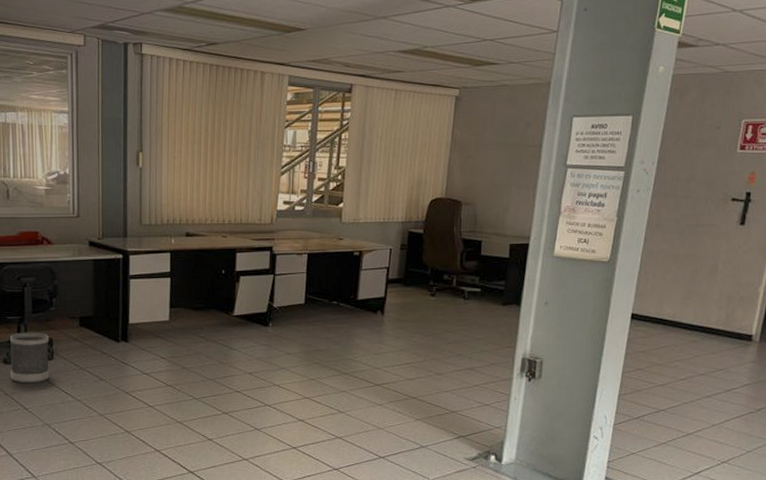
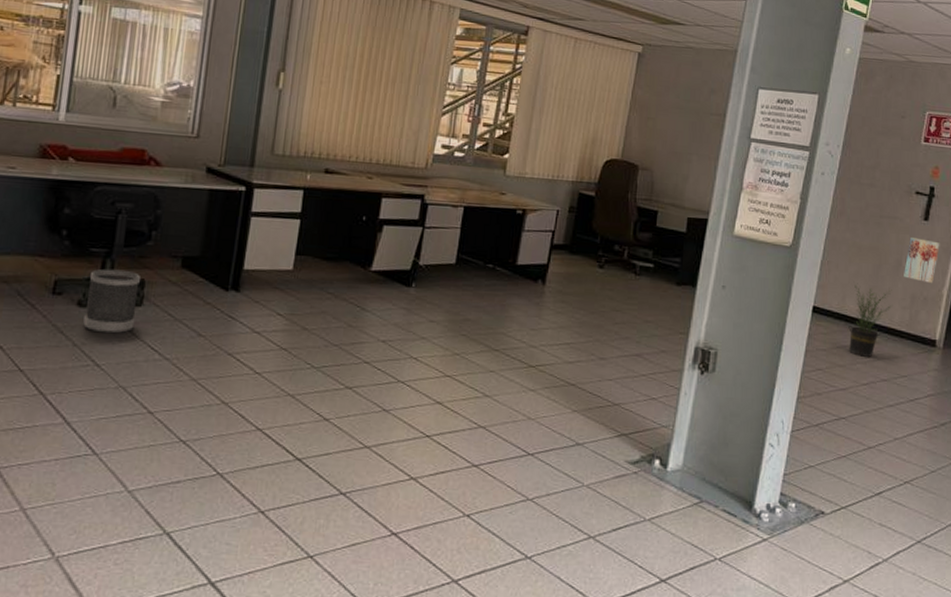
potted plant: none [666,289,709,355] -> present [848,283,892,357]
wall art: none [720,242,757,283] -> present [904,238,940,283]

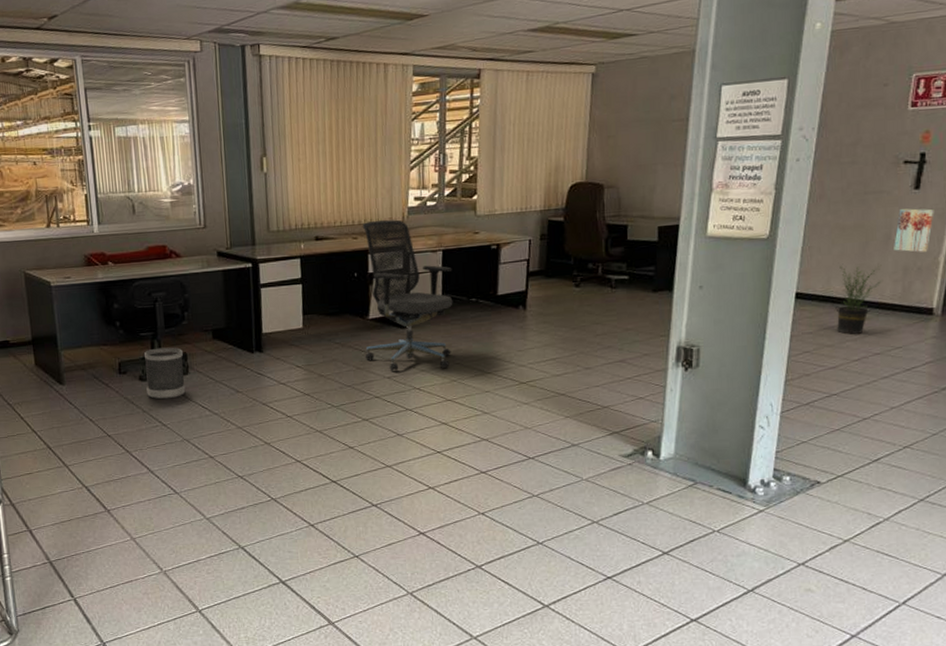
office chair: none [359,162,472,339] -> present [362,219,453,371]

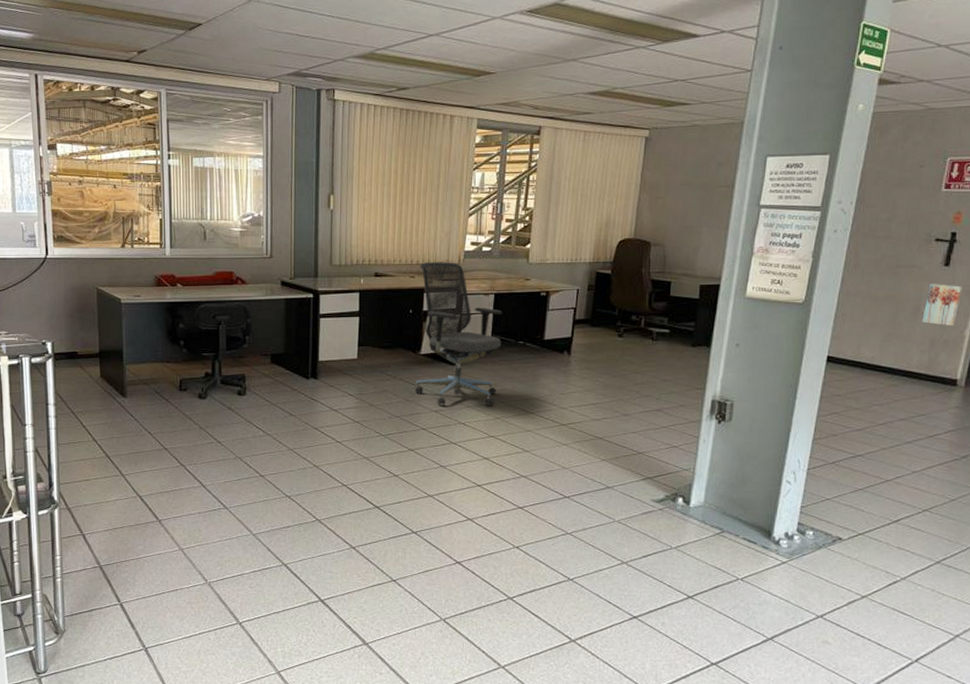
wastebasket: present [143,347,186,400] -> none [204,368,242,418]
potted plant: present [835,263,882,335] -> none [864,331,910,399]

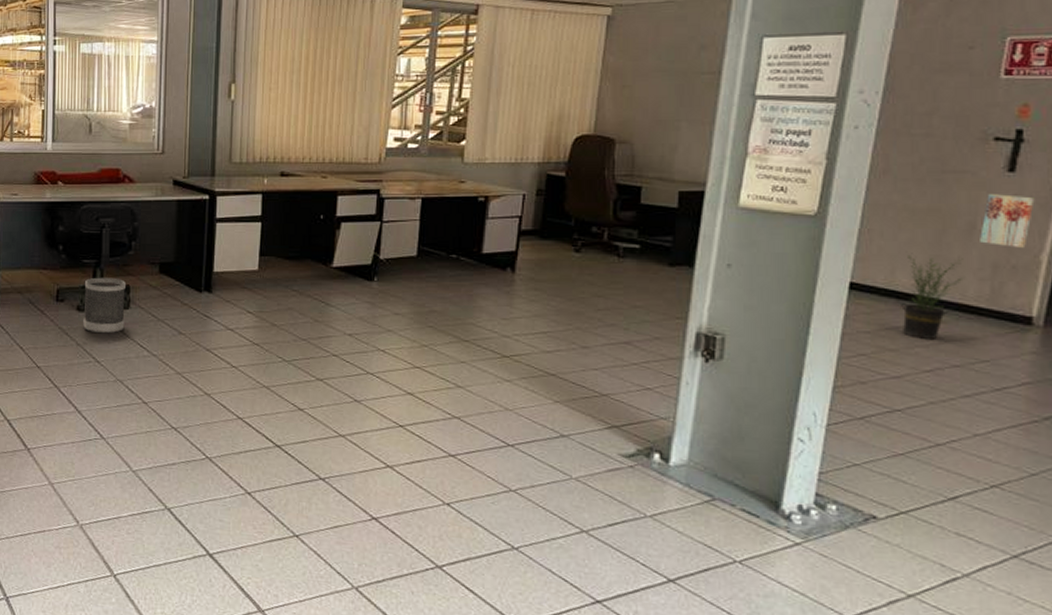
wastebasket: none [204,368,242,418] -> present [83,277,126,334]
office chair: present [414,261,503,406] -> none [324,159,432,331]
potted plant: none [864,331,910,399] -> present [901,253,964,339]

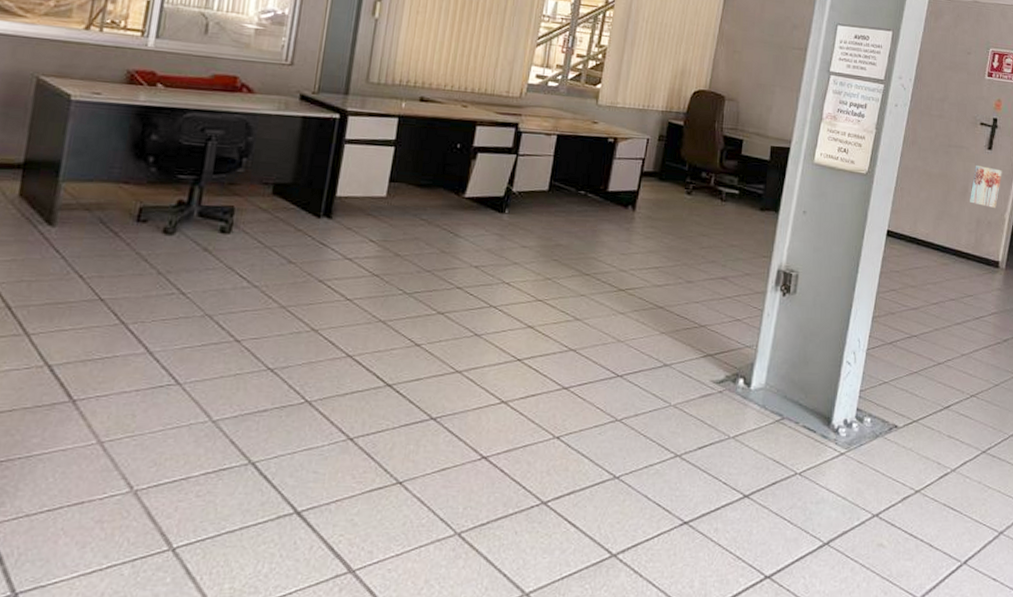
wastebasket: present [83,277,126,334] -> none [169,196,230,262]
potted plant: present [901,253,964,339] -> none [920,208,959,278]

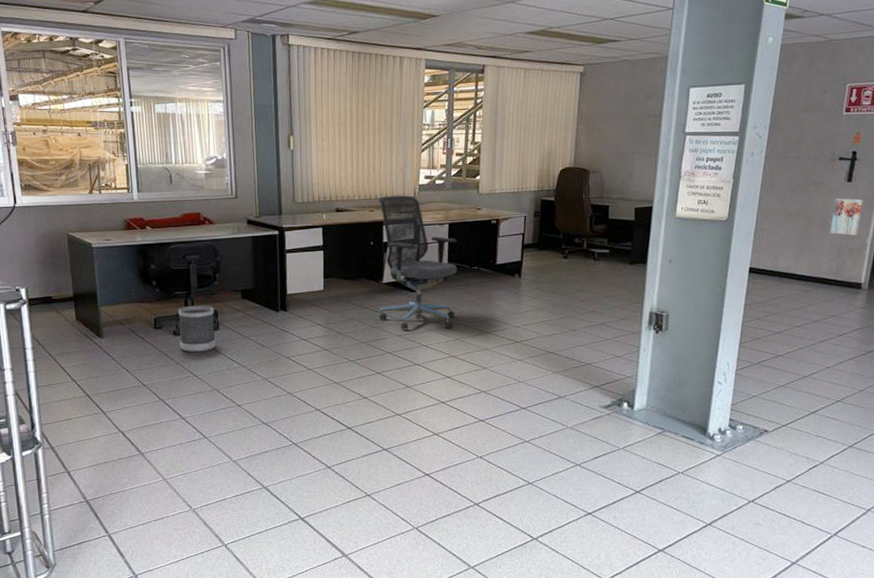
wastebasket: none [169,196,230,262] -> present [177,305,216,353]
office chair: none [452,91,565,264] -> present [378,195,458,330]

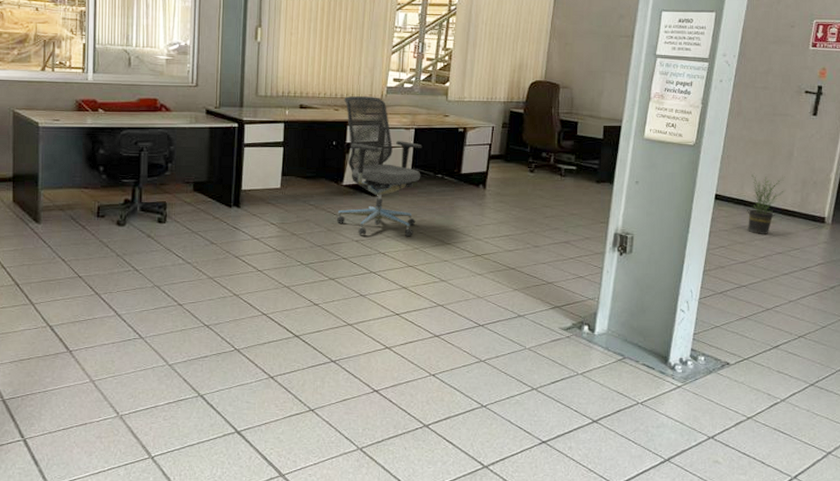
wastebasket: present [177,305,216,353] -> none [123,195,162,245]
potted plant: none [782,243,820,304] -> present [747,173,785,234]
wall art: present [830,198,863,236] -> none [795,131,828,169]

